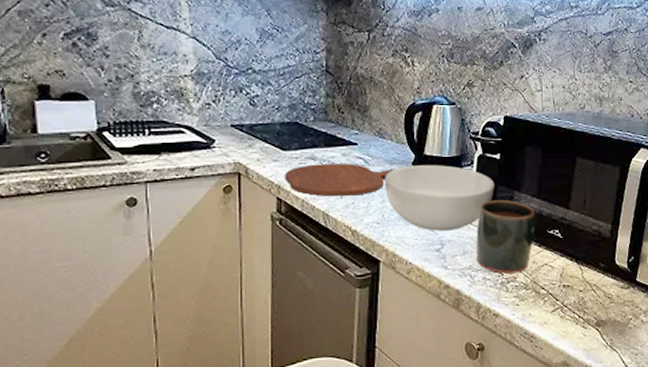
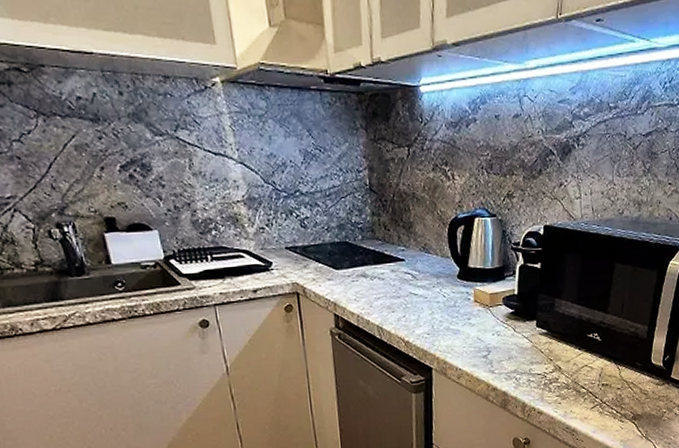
cutting board: present [284,163,394,196] -> none [339,279,441,311]
bowl: present [385,165,495,231] -> none [432,276,537,339]
mug: present [476,200,535,274] -> none [520,307,575,376]

